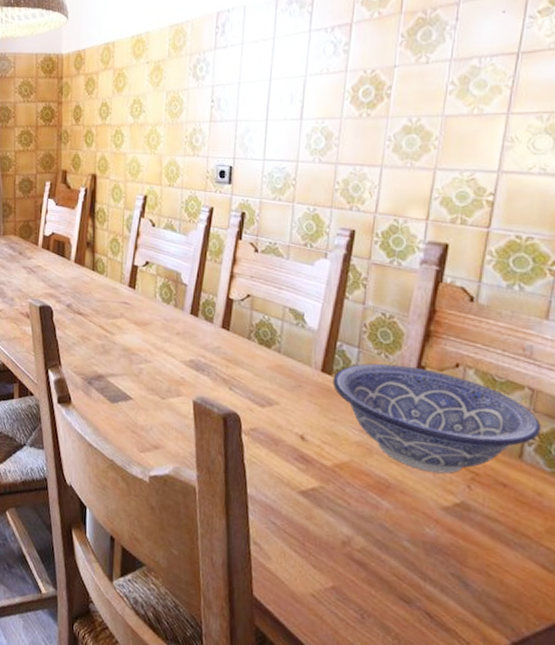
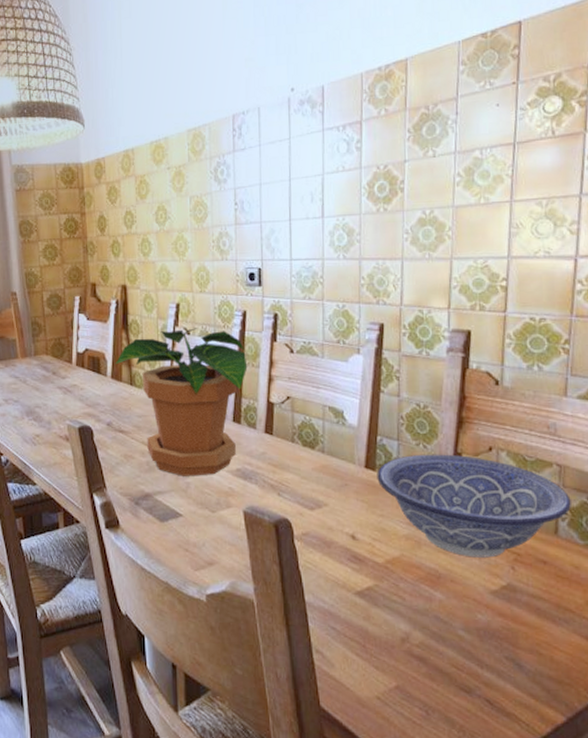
potted plant: none [79,220,210,364] -> present [115,328,248,476]

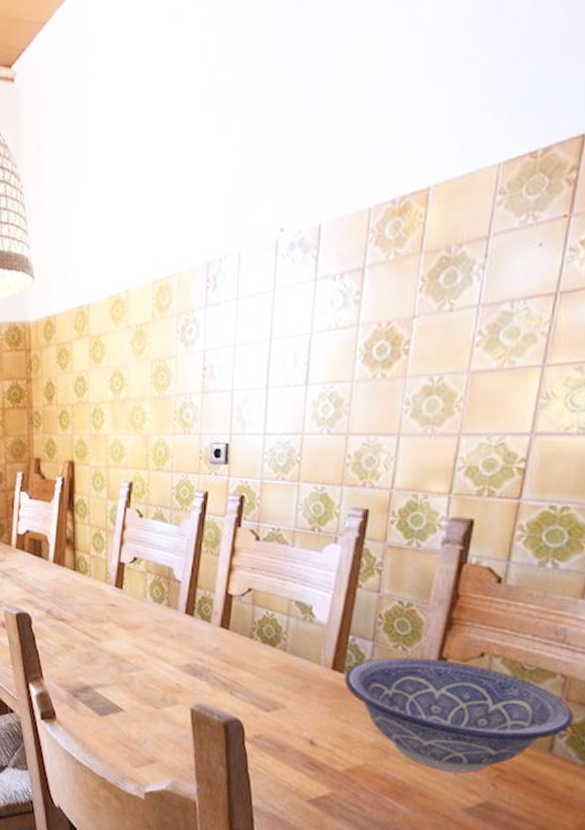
potted plant: present [115,328,248,476] -> none [58,510,206,670]

